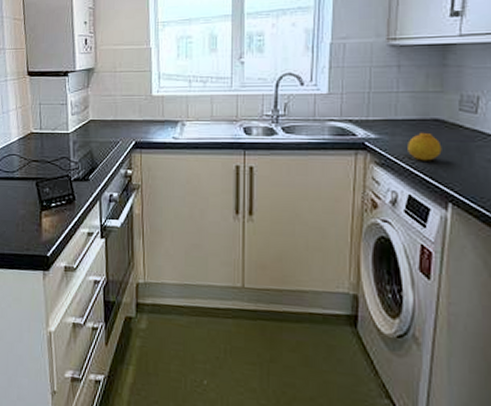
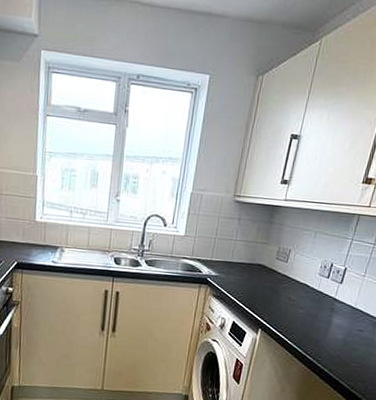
fruit: present [408,132,442,161] -> none [237,273,261,296]

